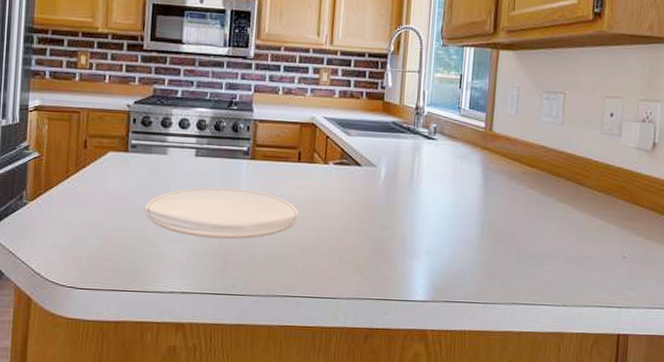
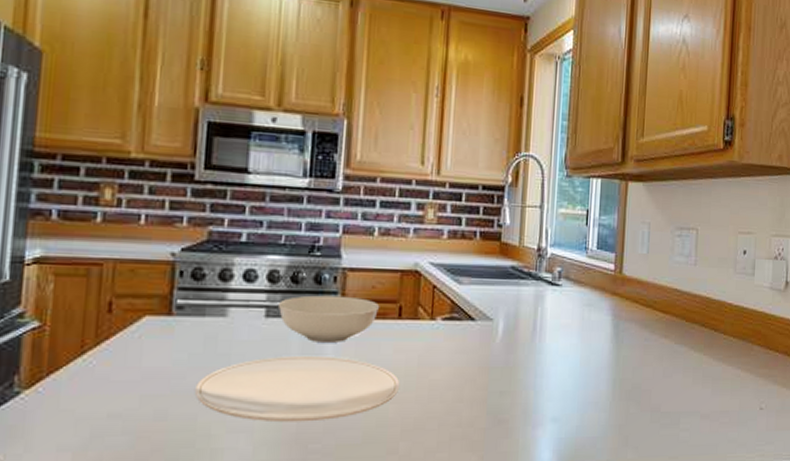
bowl: none [204,140,284,179] -> present [277,295,380,342]

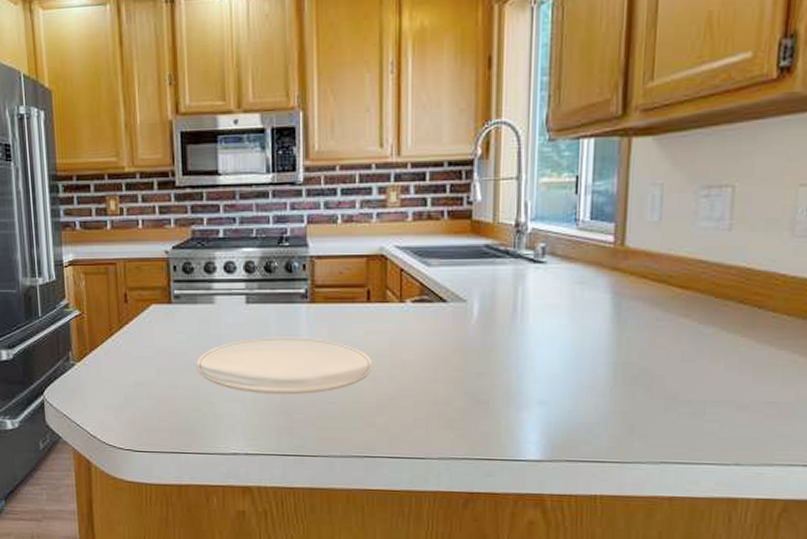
bowl: present [277,295,380,342] -> none [255,282,349,325]

